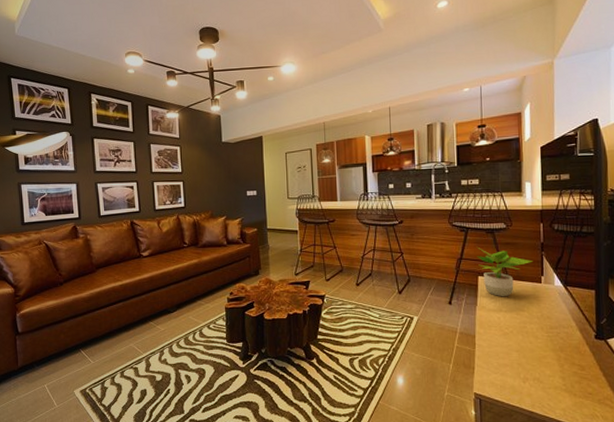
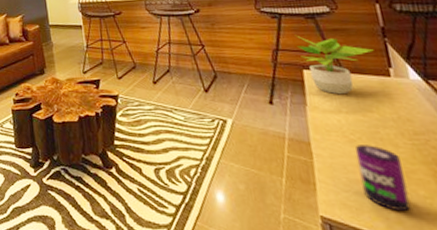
beverage can: none [507,337,539,387] -> present [355,145,411,212]

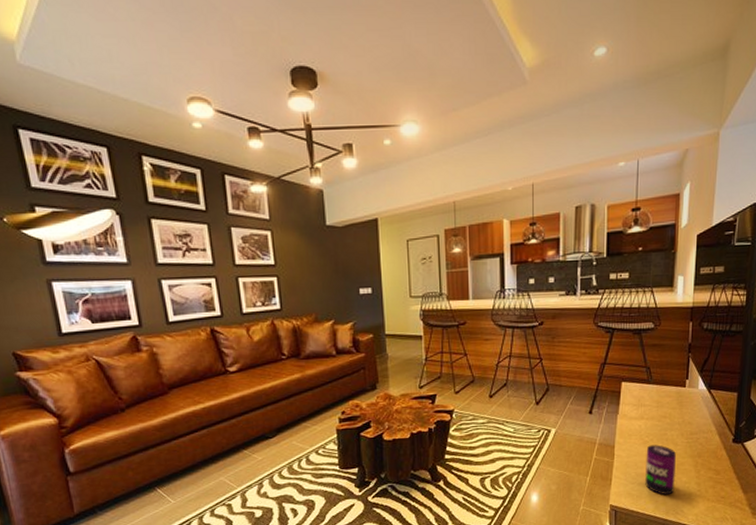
potted plant: present [295,35,374,95] -> none [621,349,679,404]

